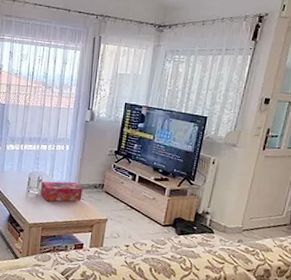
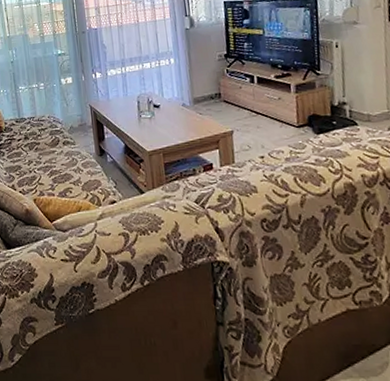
tissue box: present [41,181,83,202] -> none [152,96,200,124]

